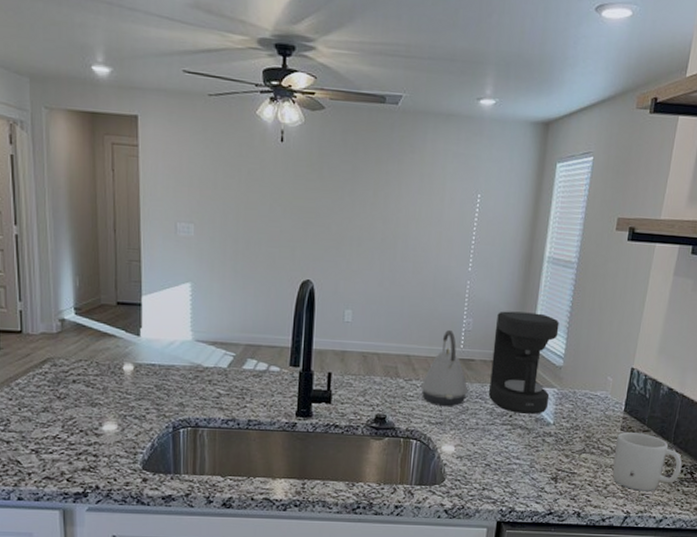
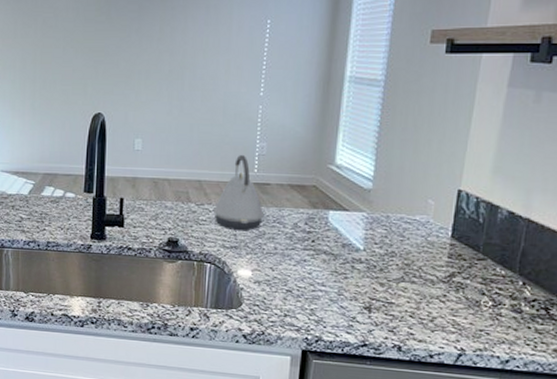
coffee maker: present [488,311,559,414] -> none [286,134,366,239]
mug: present [612,431,683,491] -> none [439,259,533,327]

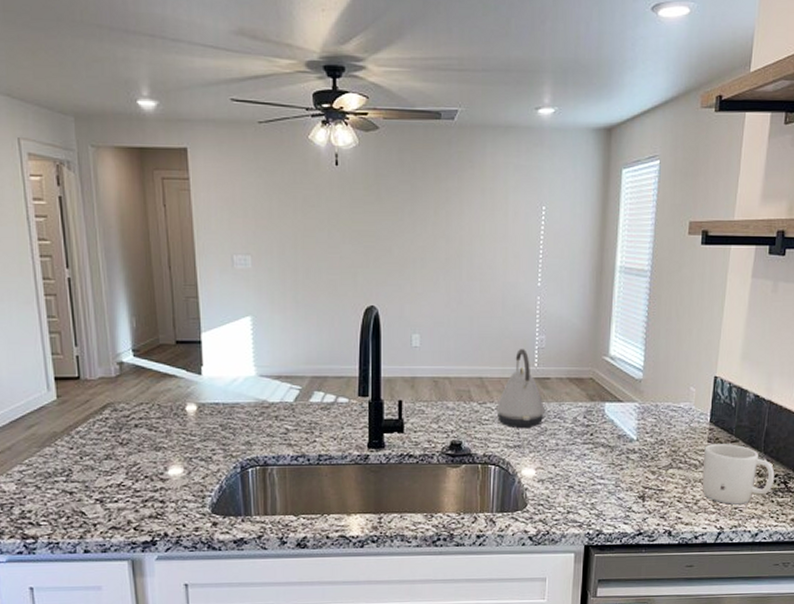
mug: none [439,259,533,327] -> present [702,443,775,505]

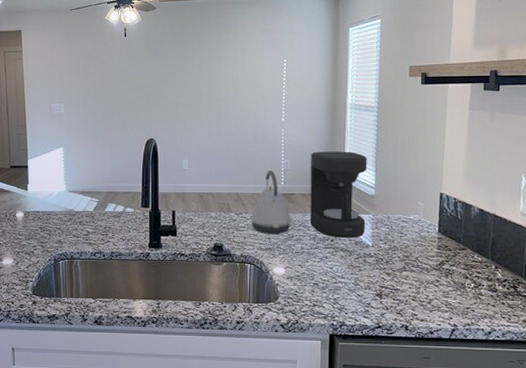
coffee maker: none [566,325,636,431] -> present [309,151,367,238]
mug: present [702,443,775,505] -> none [434,250,504,305]

